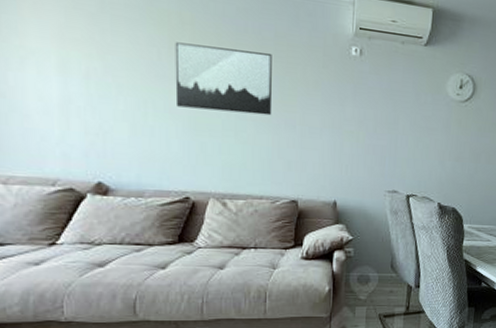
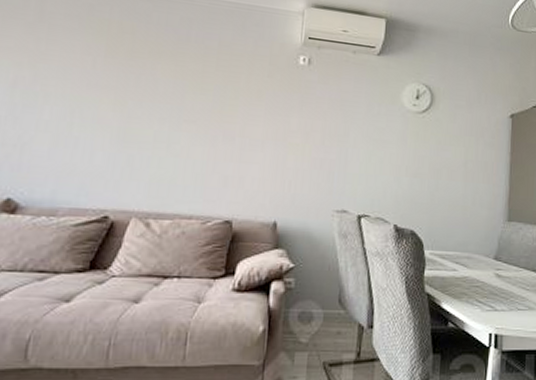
wall art: present [175,42,273,116] -> none [105,51,214,127]

